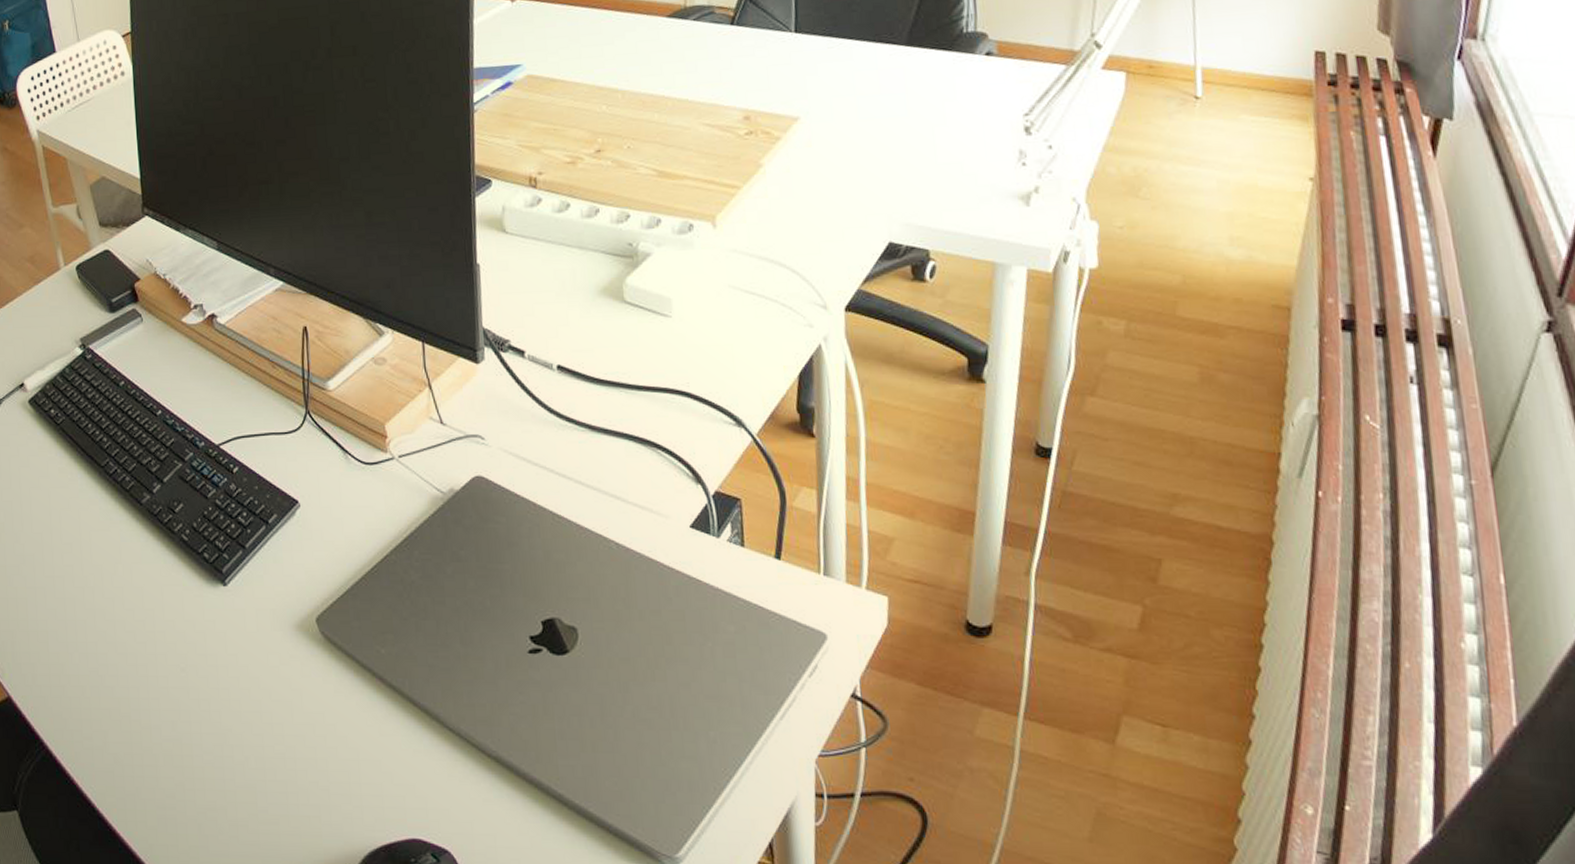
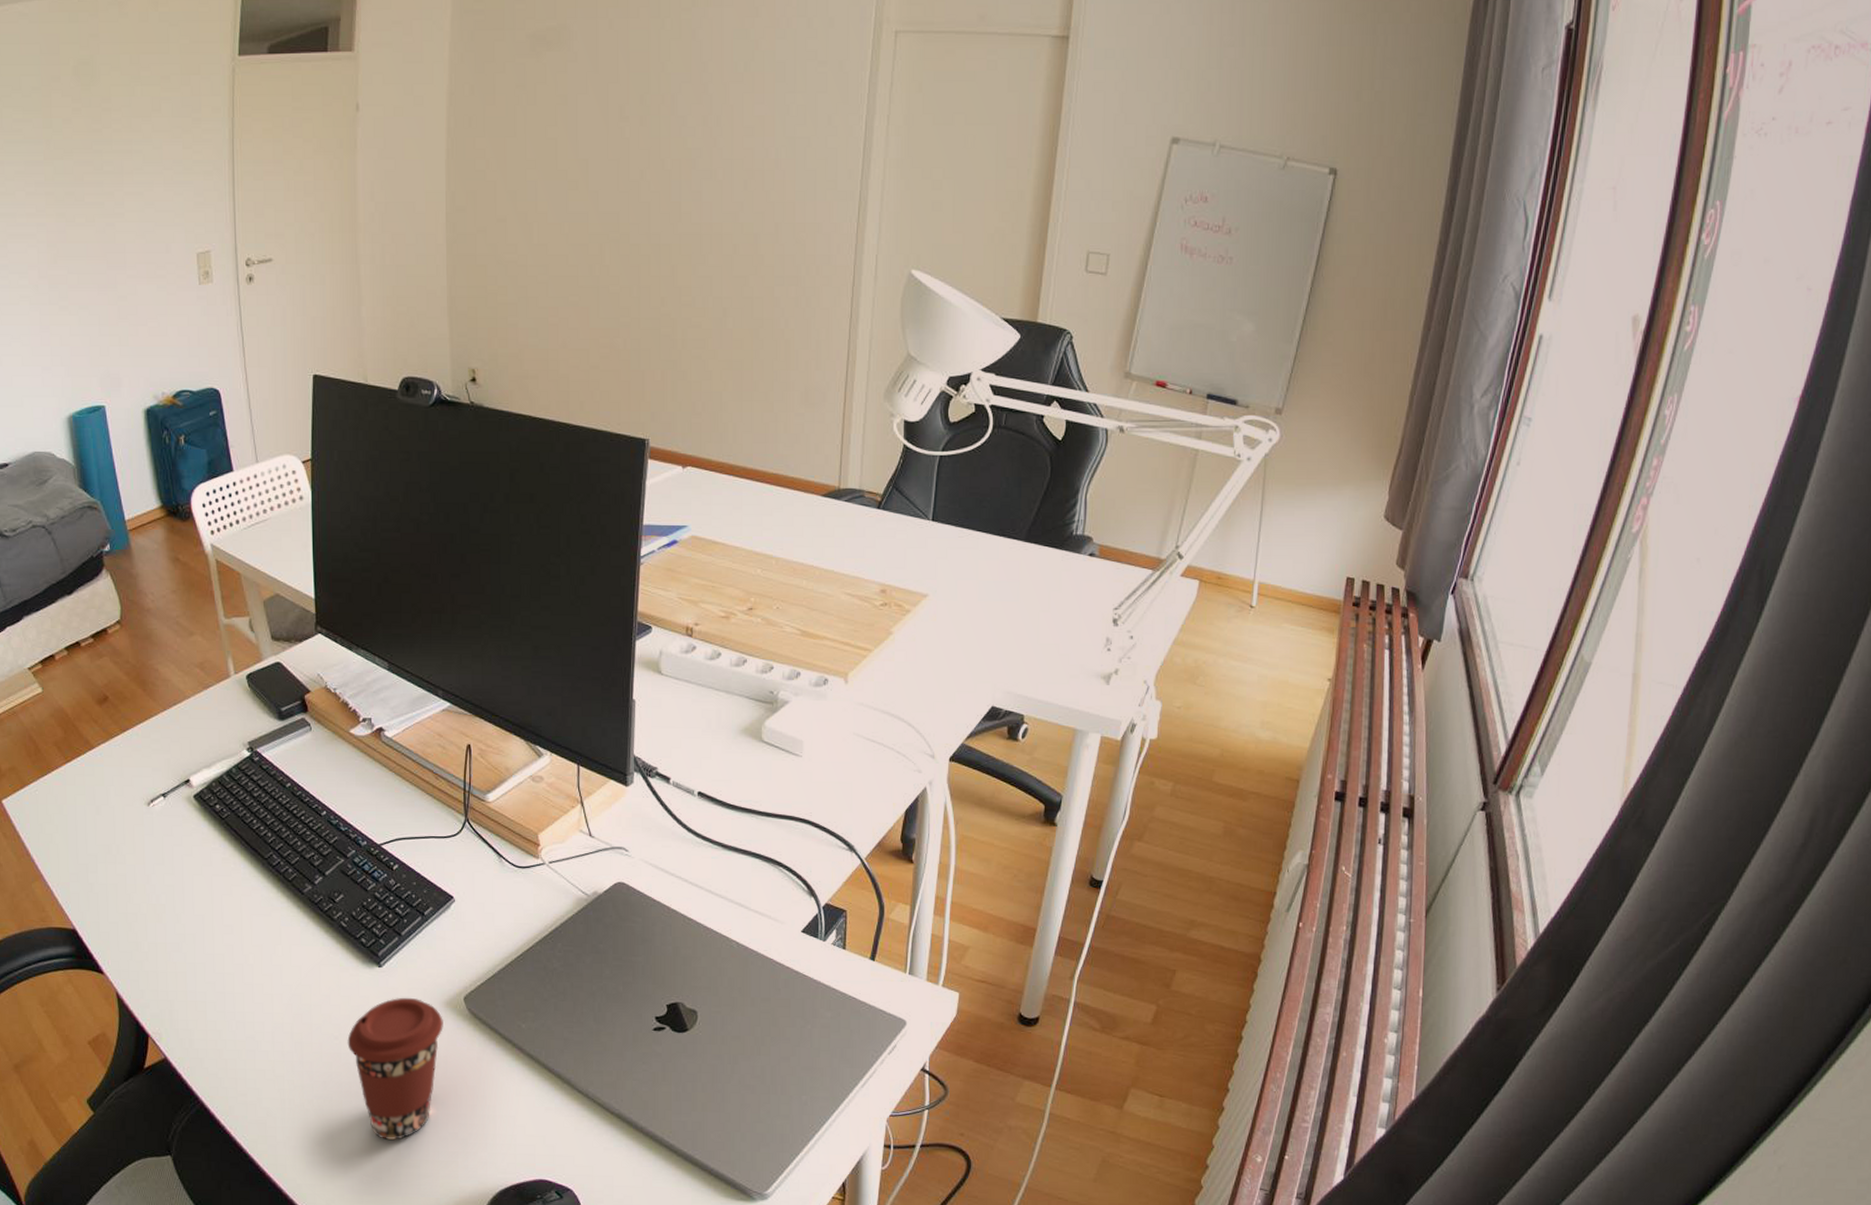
coffee cup: none [194,620,296,792] -> present [347,997,443,1141]

